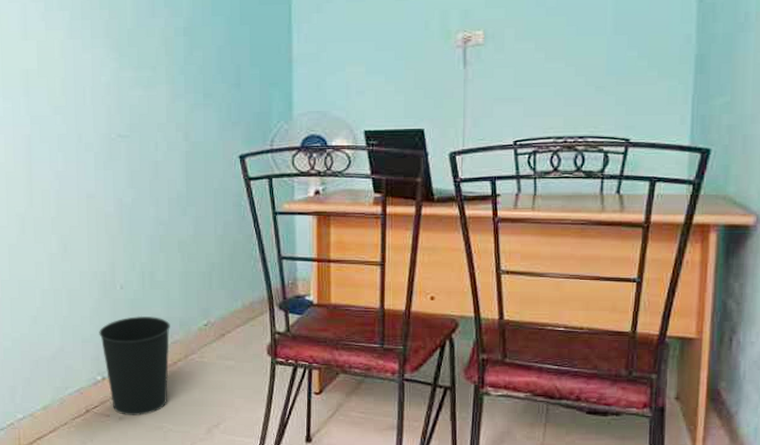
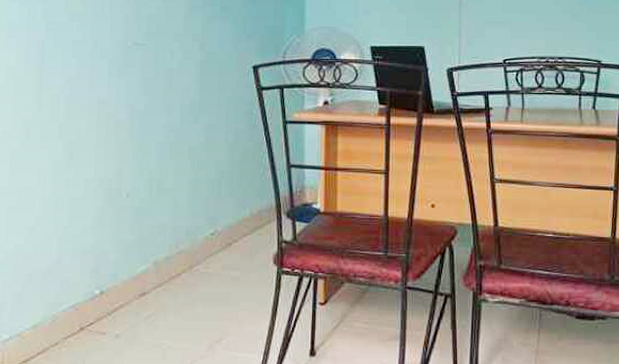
wastebasket: present [99,315,170,416] -> none [100,224,176,332]

